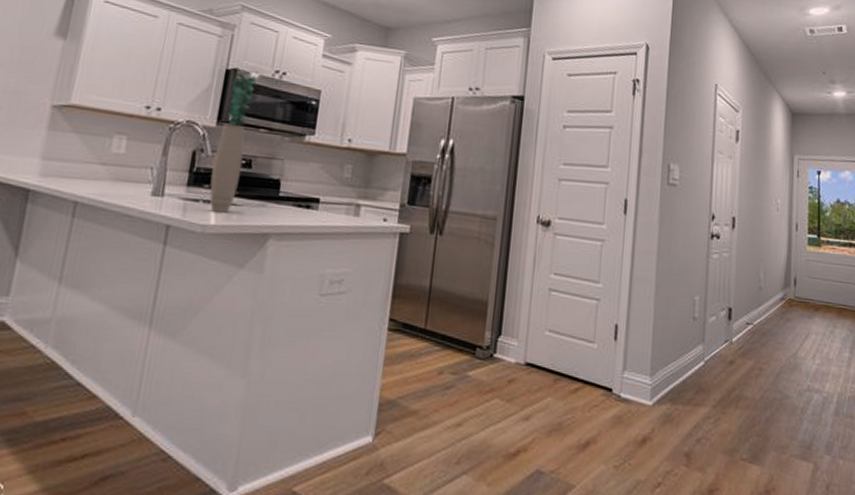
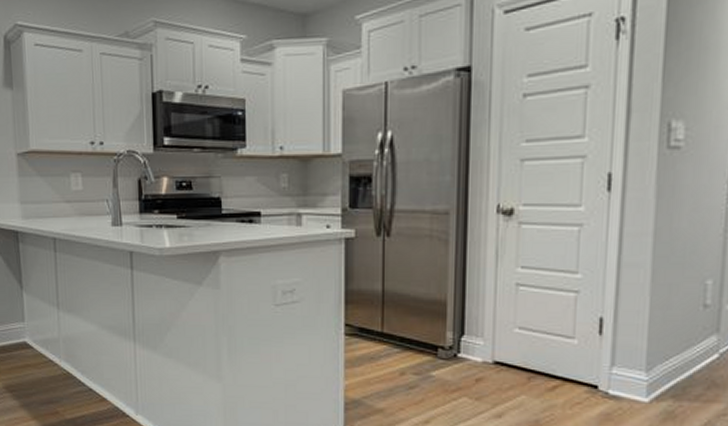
vase: present [209,68,258,213] -> none [158,89,184,235]

